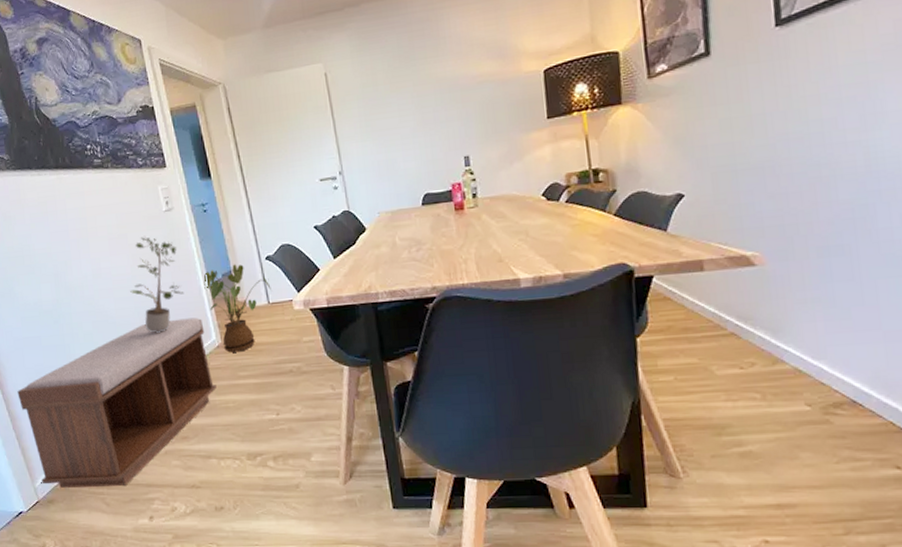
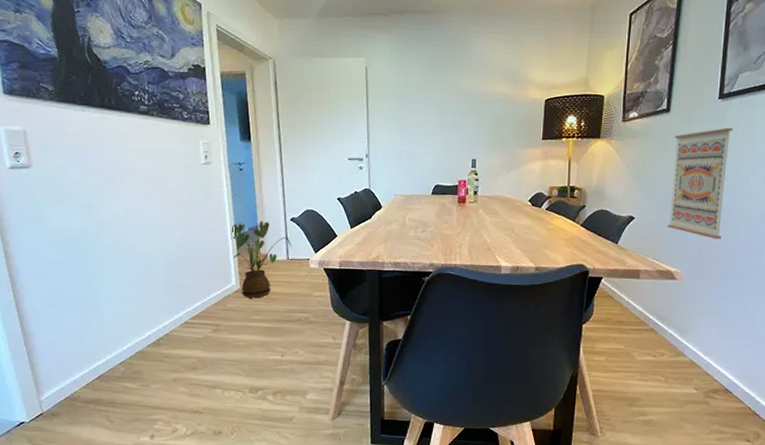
bench: present [17,317,217,488] -> none [33,262,230,406]
potted plant: present [130,235,184,333] -> none [160,183,211,272]
wall art: none [721,59,811,207] -> present [667,127,733,240]

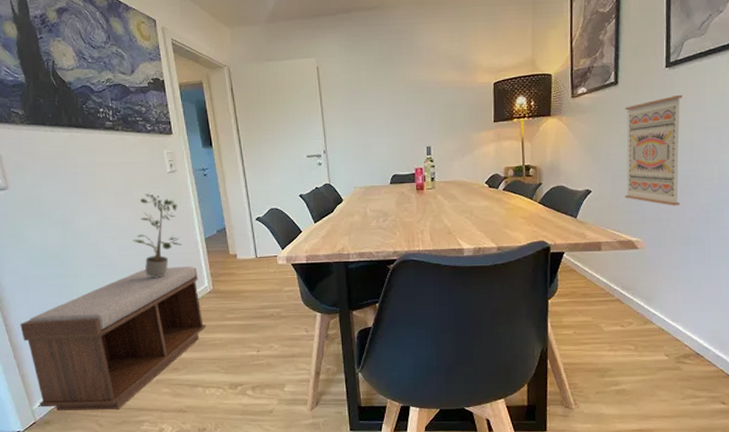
bench: none [33,262,230,406] -> present [20,266,206,411]
potted plant: none [160,183,211,272] -> present [133,192,182,278]
house plant: present [231,220,292,298] -> none [200,222,259,298]

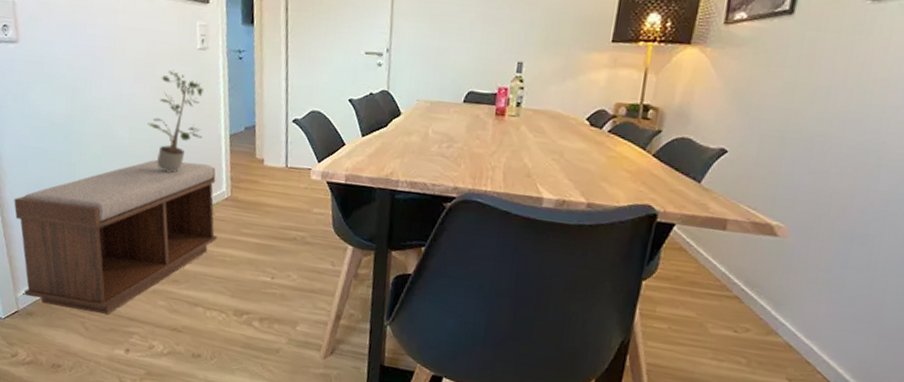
wall art: present [624,94,682,206] -> none [772,39,884,189]

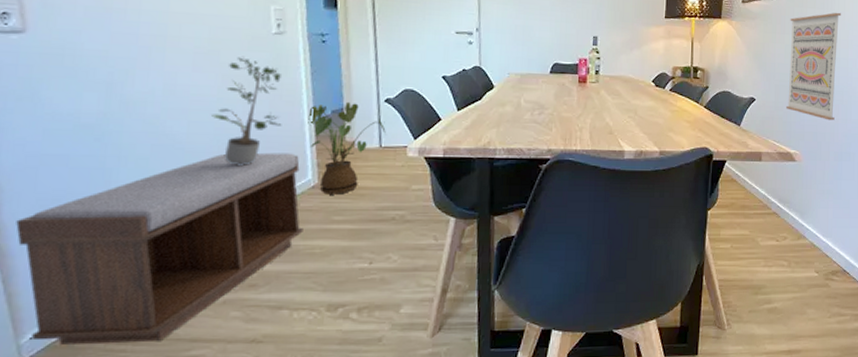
house plant: none [224,119,292,209] -> present [308,101,386,195]
wall art: none [772,39,884,189] -> present [785,12,841,121]

